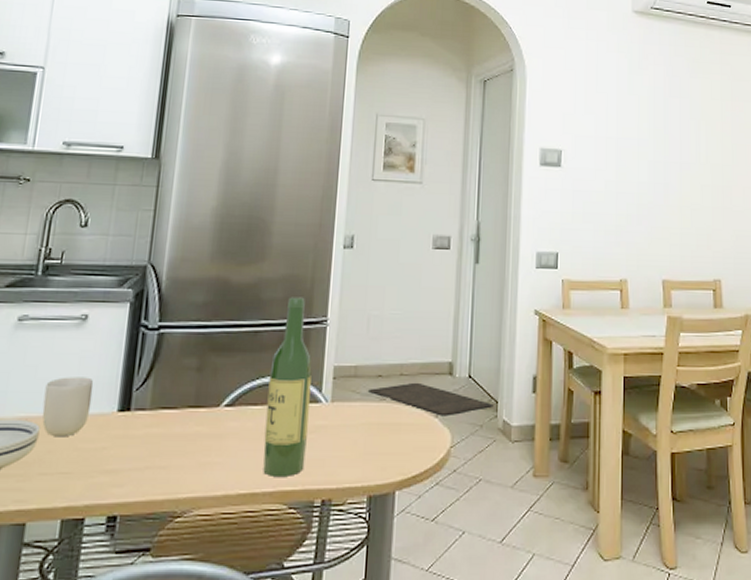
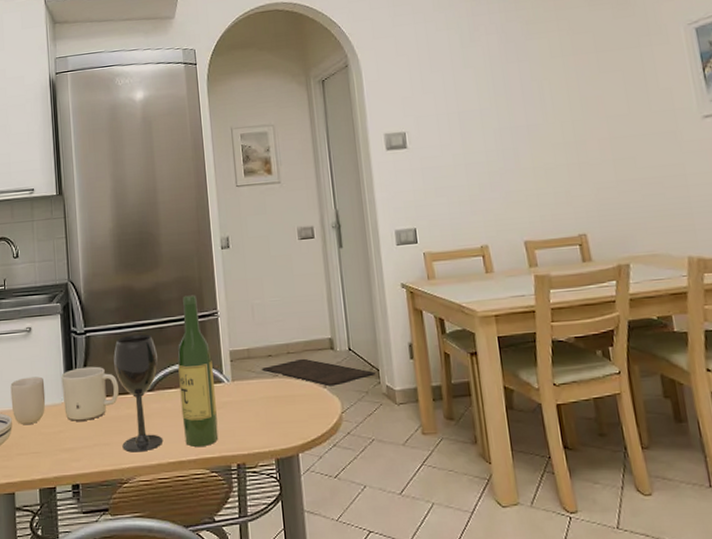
mug: none [114,370,192,436] -> present [61,366,120,421]
wine glass: none [182,336,246,479] -> present [113,334,164,452]

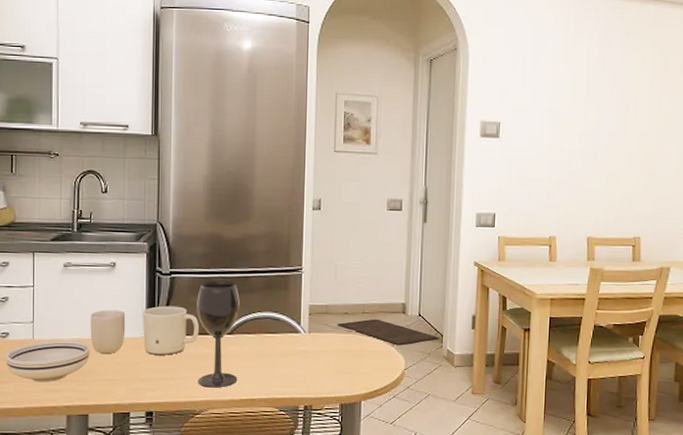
wine bottle: present [177,295,219,447] -> none [257,249,292,388]

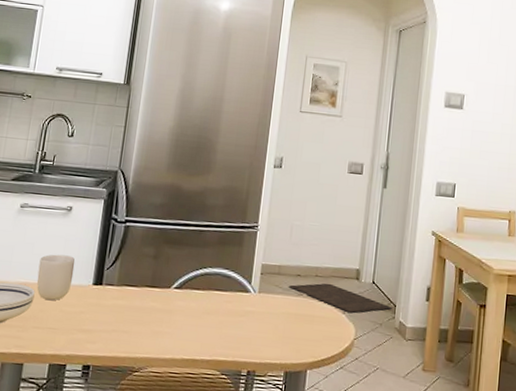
mug: present [143,305,200,355] -> none [89,254,149,306]
wine glass: present [197,280,240,388] -> none [140,232,192,345]

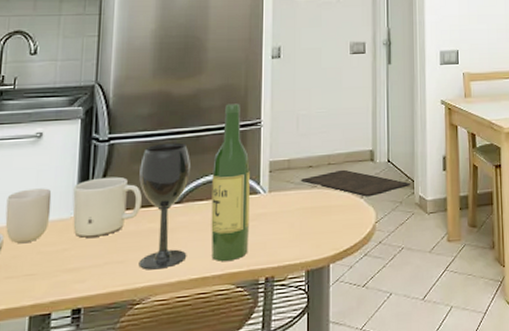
mug: none [89,254,149,306] -> present [72,176,143,238]
wine glass: none [140,232,192,345] -> present [138,142,190,270]
wine bottle: none [202,204,245,349] -> present [211,103,250,261]

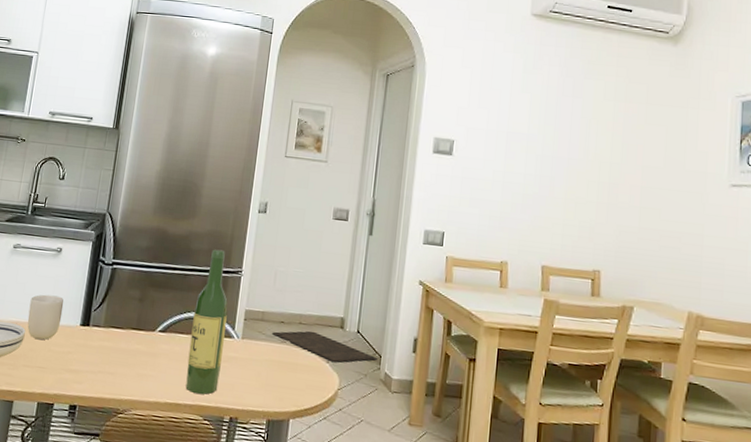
mug: present [72,176,143,238] -> none [77,296,134,348]
wine glass: present [138,142,190,270] -> none [125,275,177,388]

